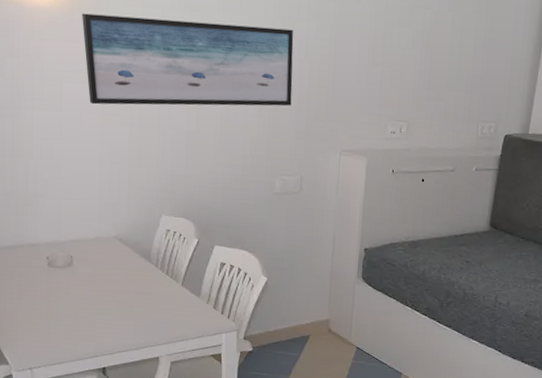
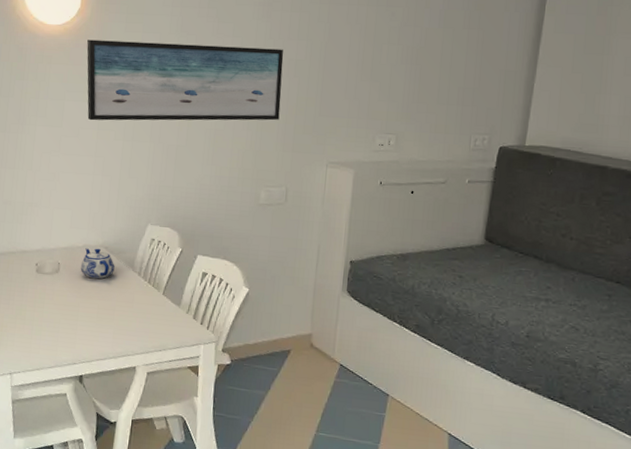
teapot: none [94,239,131,272] -> present [80,247,115,279]

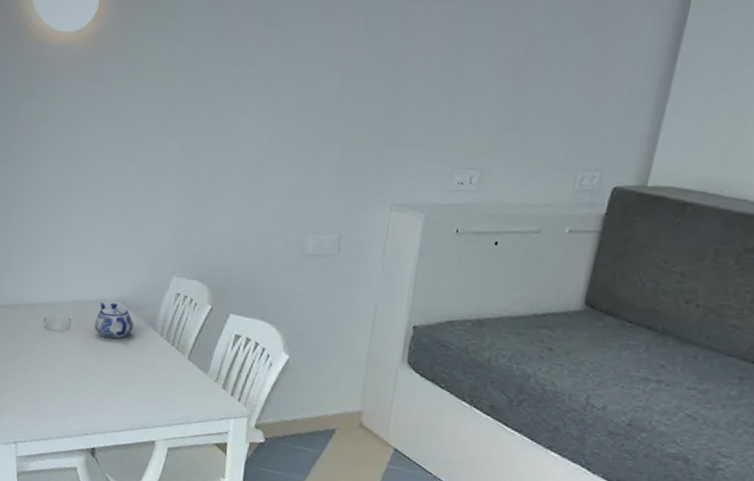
wall art: present [87,39,284,121] -> none [104,50,344,152]

